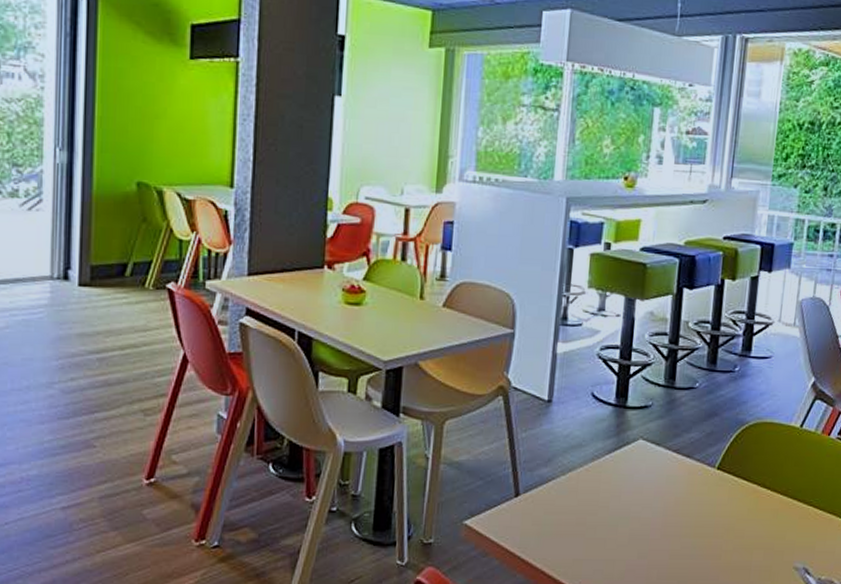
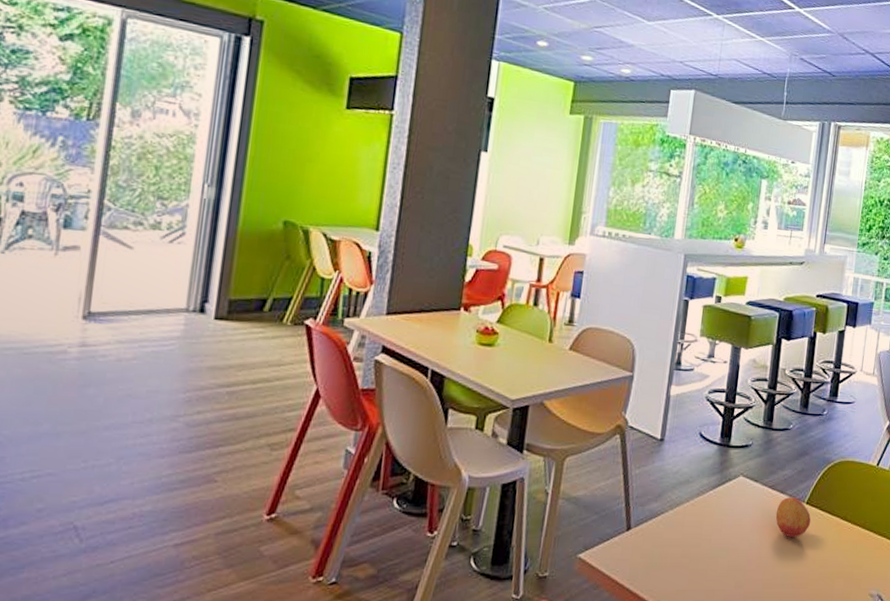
fruit: none [681,462,724,506] -> present [775,497,811,538]

